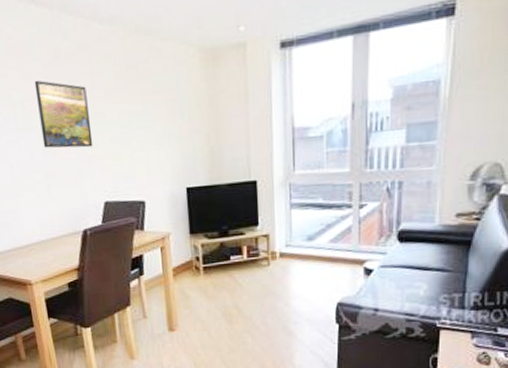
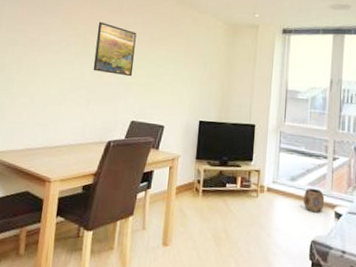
planter: none [325,245,351,273] -> present [304,188,325,213]

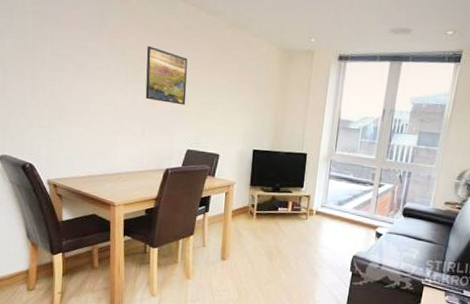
planter: present [304,188,325,213] -> none [348,211,368,233]

